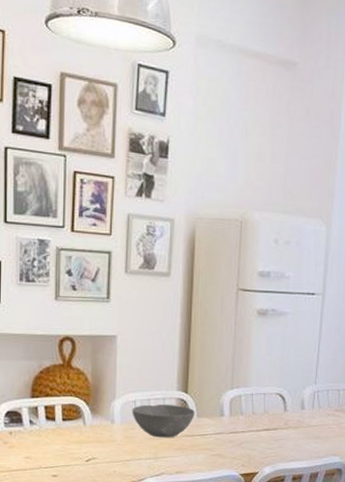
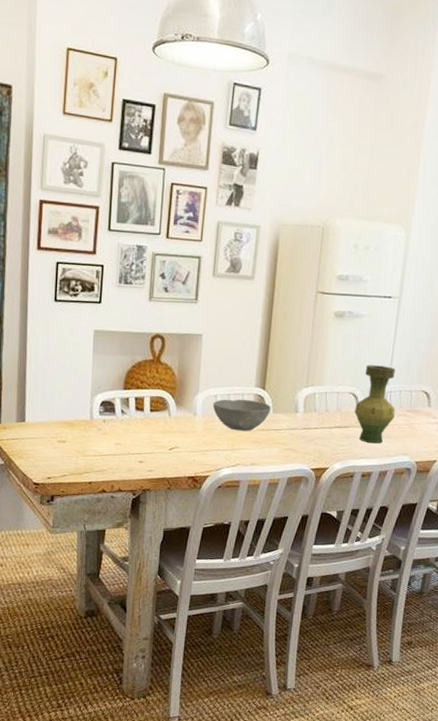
vase: none [282,364,324,444] -> present [355,365,395,443]

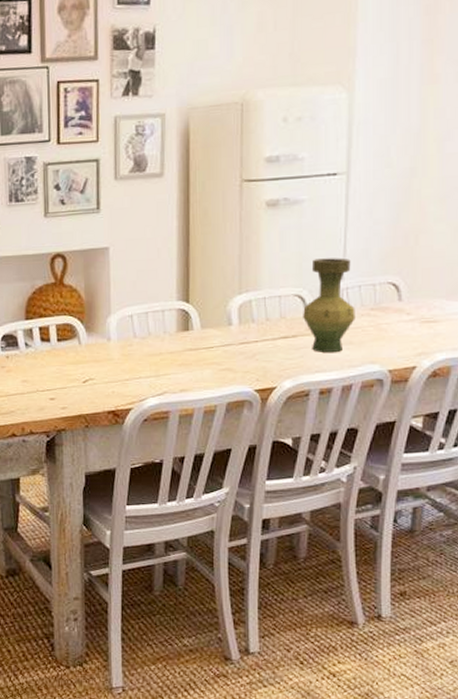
bowl: present [212,399,271,431] -> none [128,316,198,354]

